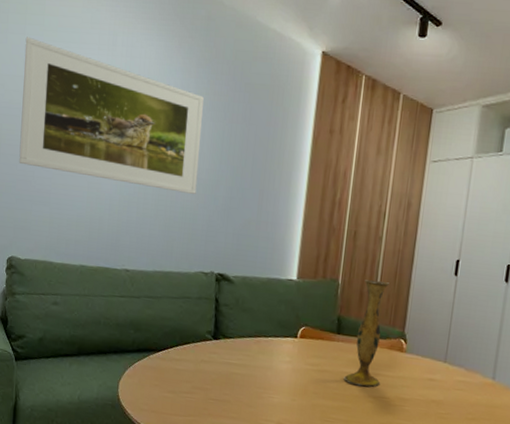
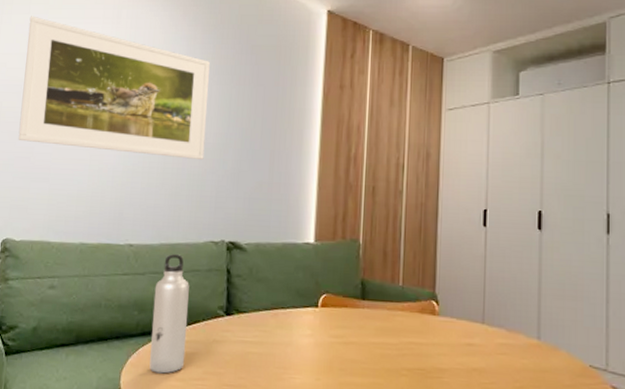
water bottle: none [144,281,181,386] -> present [149,254,189,374]
vase: present [344,280,389,387] -> none [372,237,414,358]

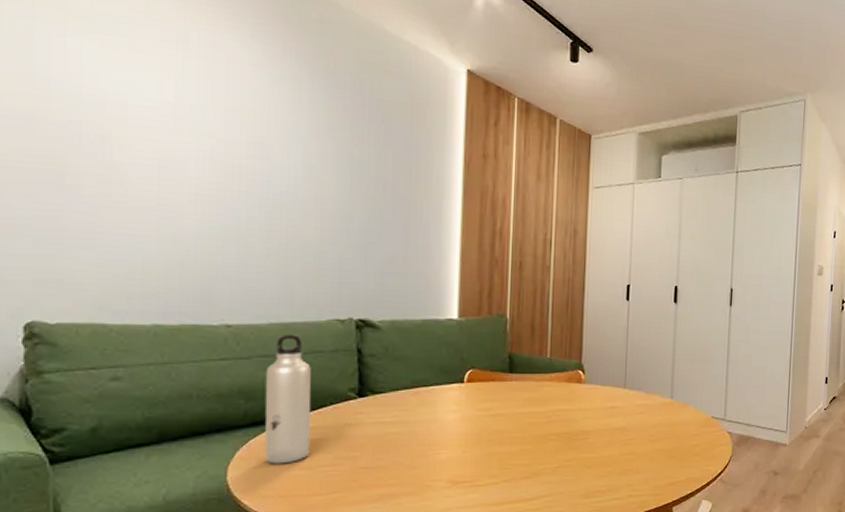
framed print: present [18,16,210,159] -> none [34,22,323,228]

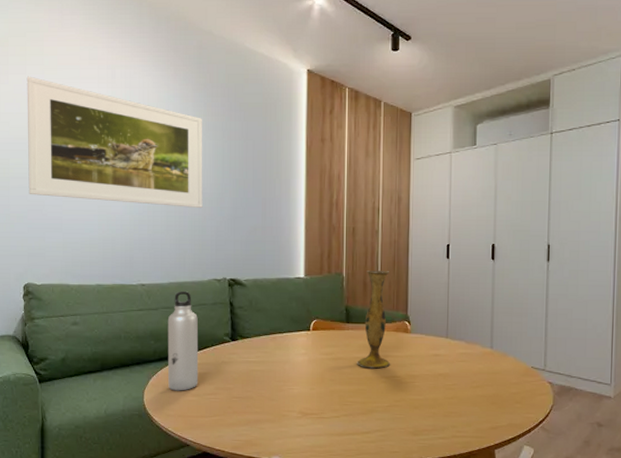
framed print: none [34,22,323,228] -> present [26,76,203,208]
vase: none [521,312,561,425] -> present [357,270,390,369]

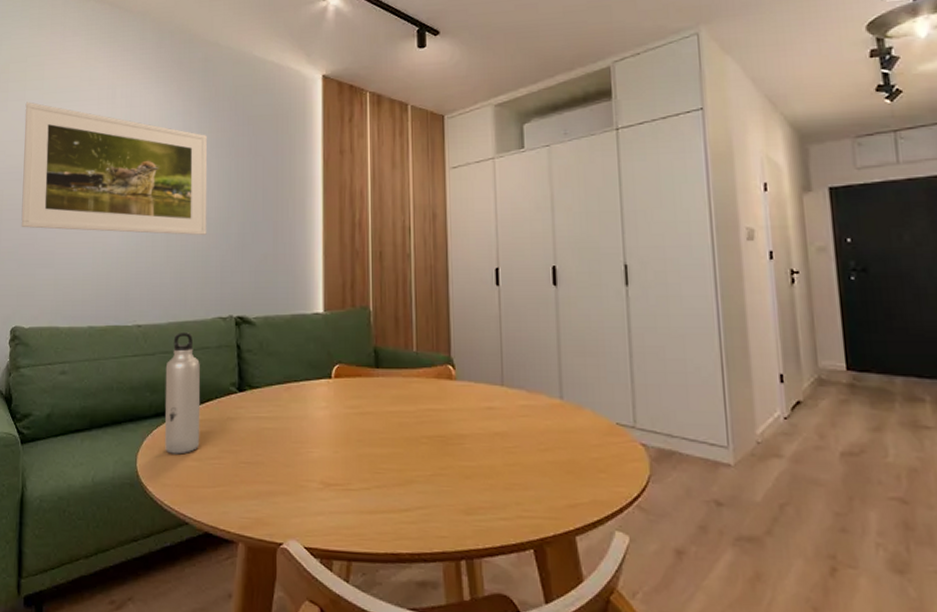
vase: present [357,270,390,369] -> none [390,303,431,426]

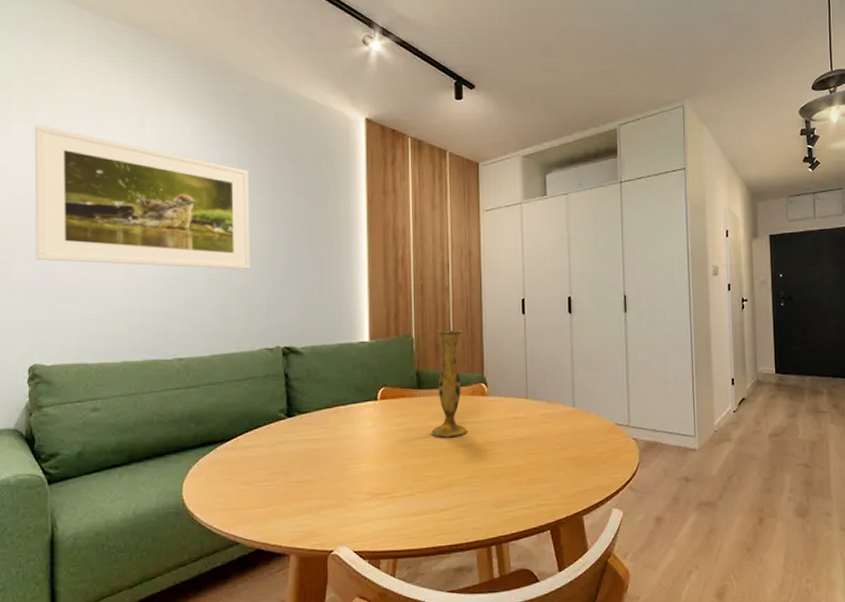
water bottle: present [165,333,201,455] -> none [210,364,249,481]
vase: none [390,303,431,426] -> present [431,330,467,438]

